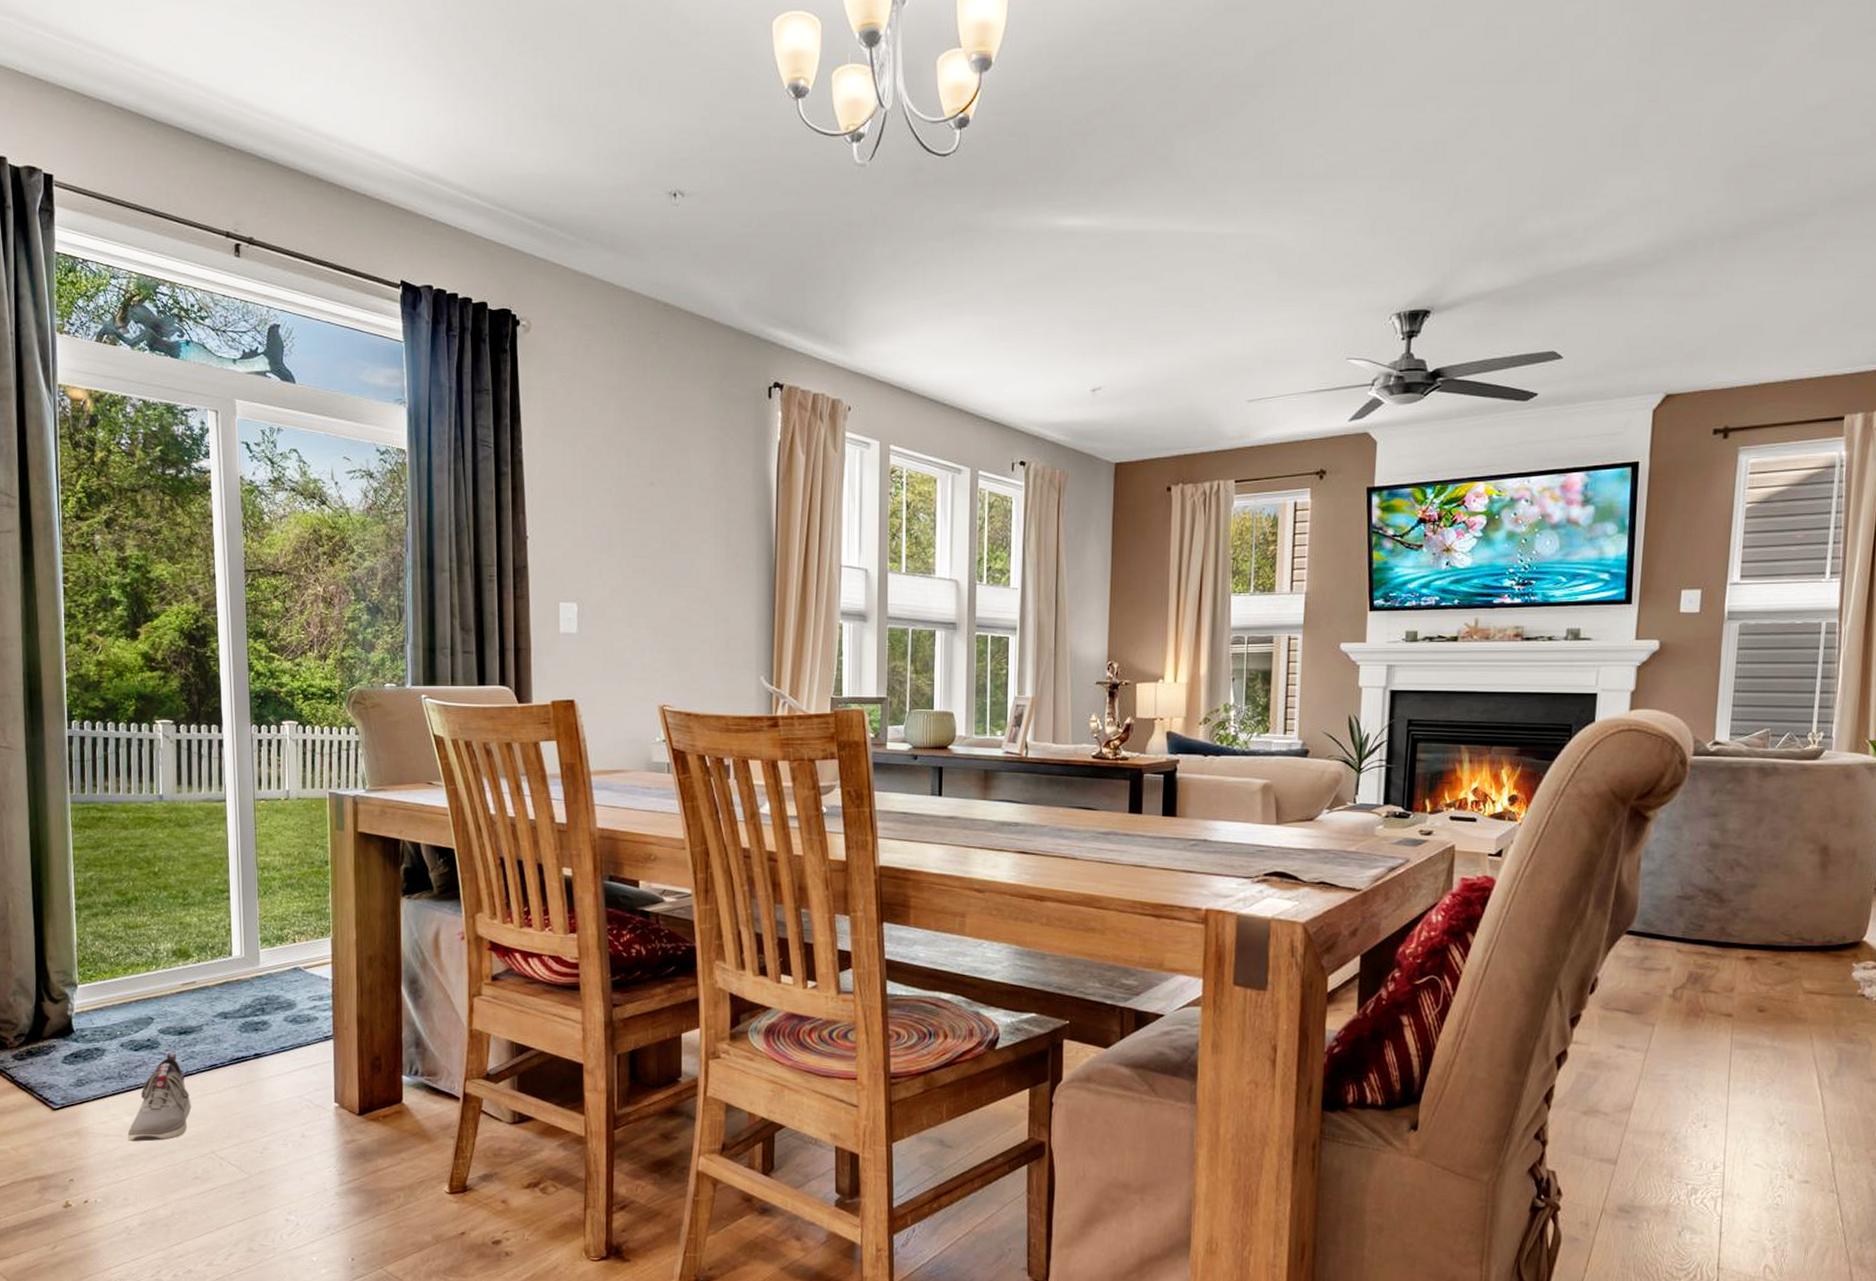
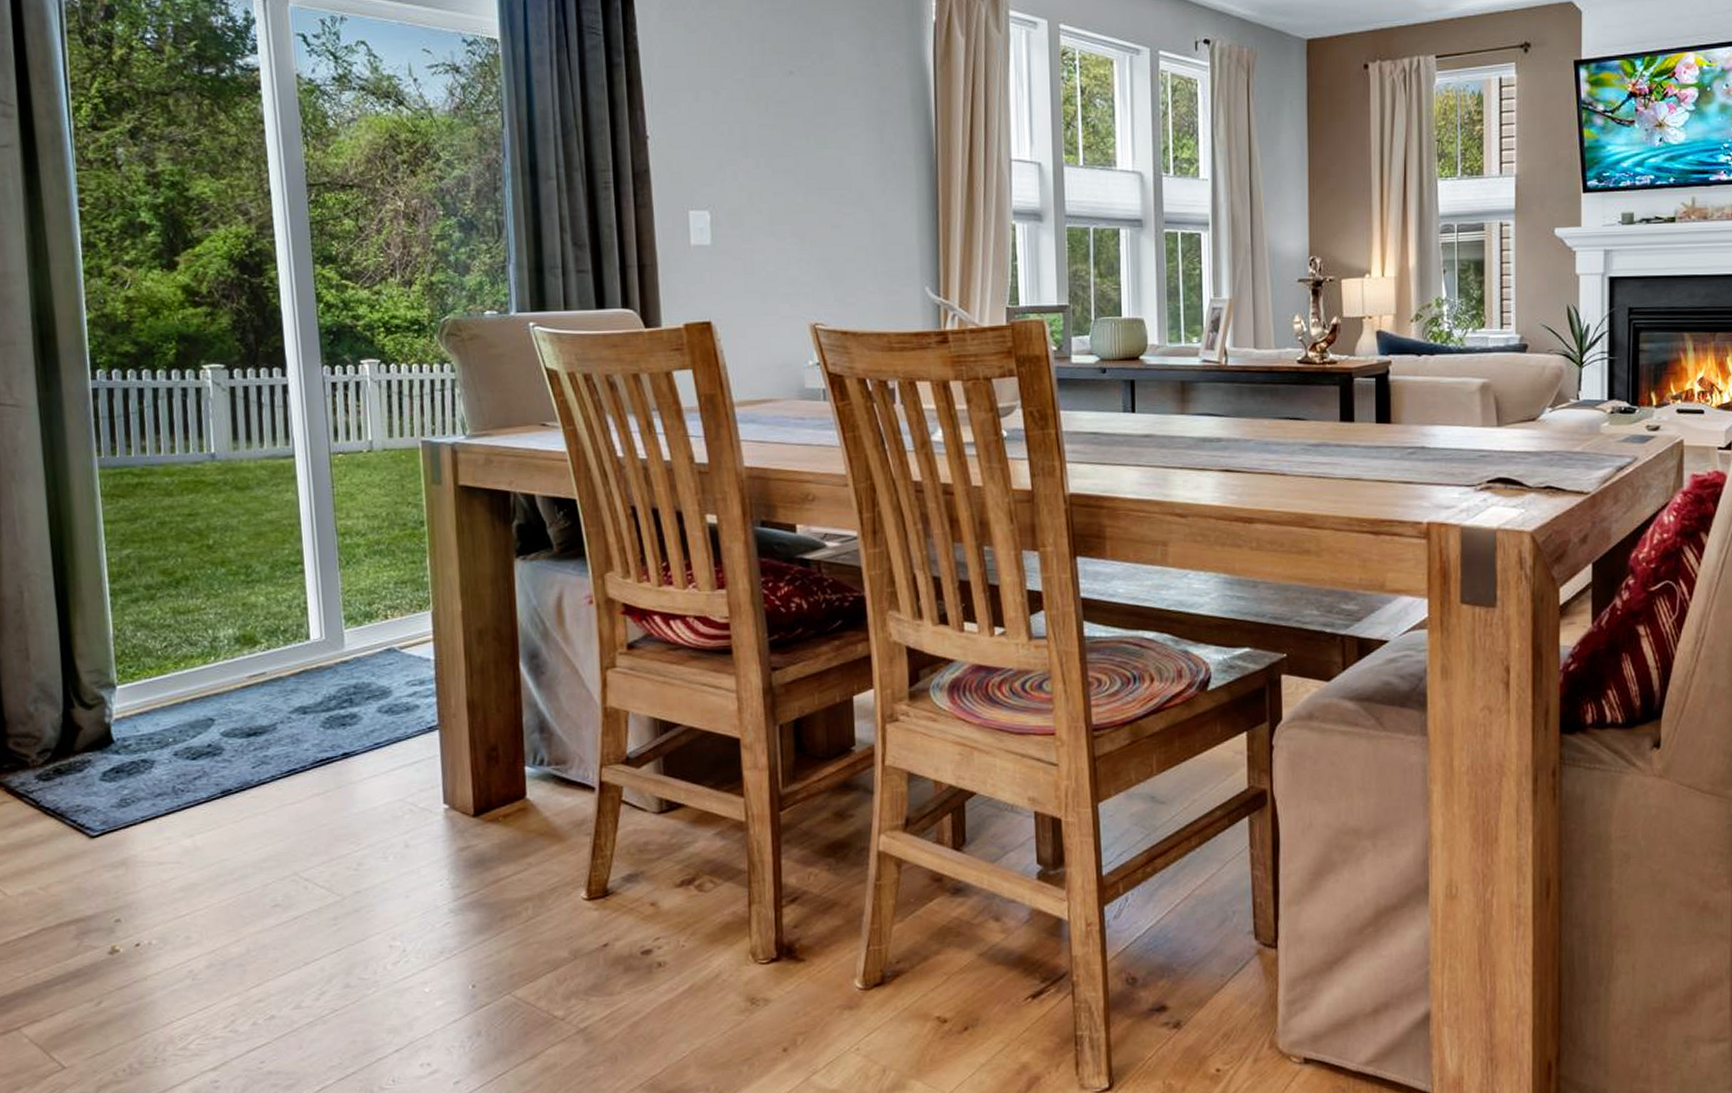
athletic shoe: present [128,1052,191,1142] -> none [187,758,267,868]

